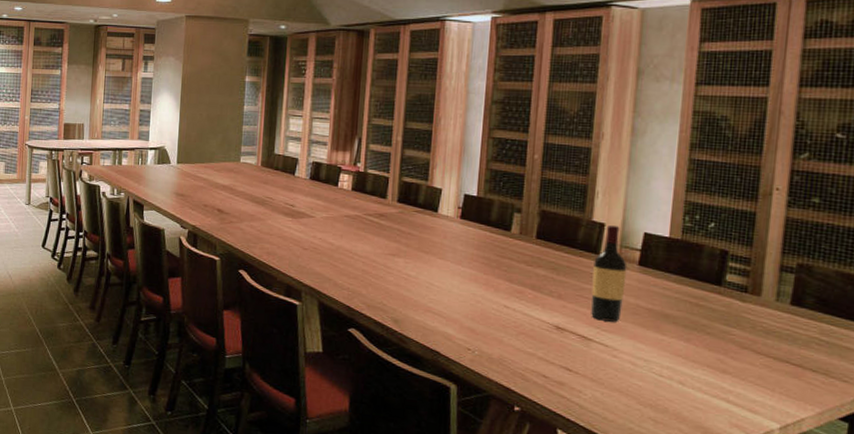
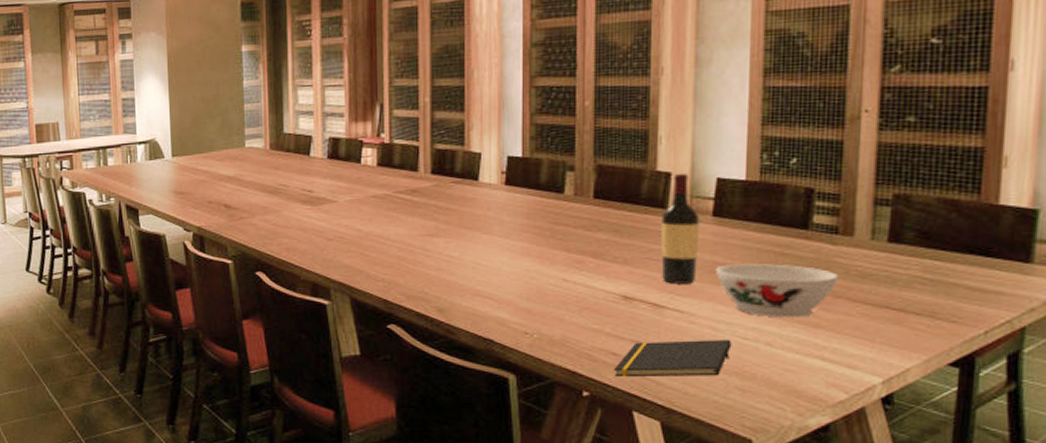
notepad: none [542,368,649,406] -> present [613,340,732,378]
bowl: none [637,309,746,363] -> present [715,264,839,318]

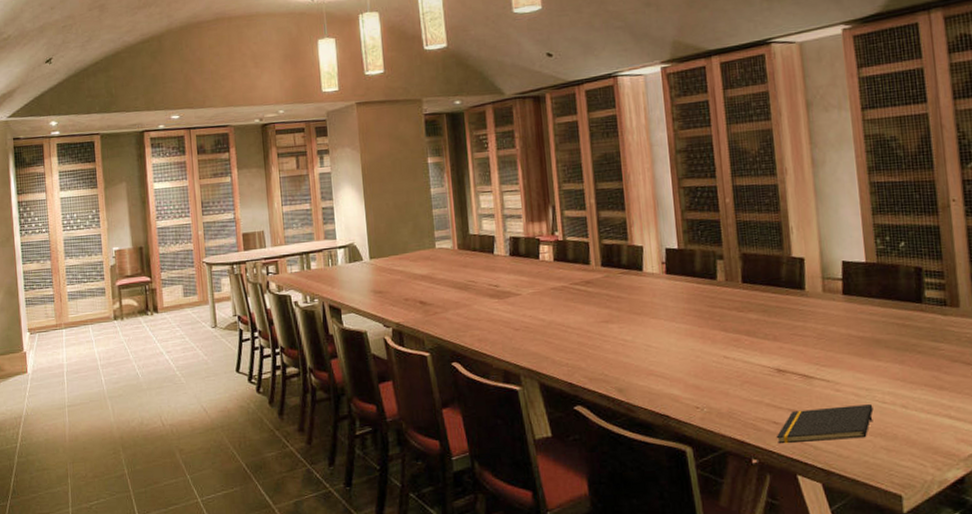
wine bottle: present [661,173,700,284] -> none [801,258,837,357]
bowl: present [715,264,839,318] -> none [850,334,953,382]

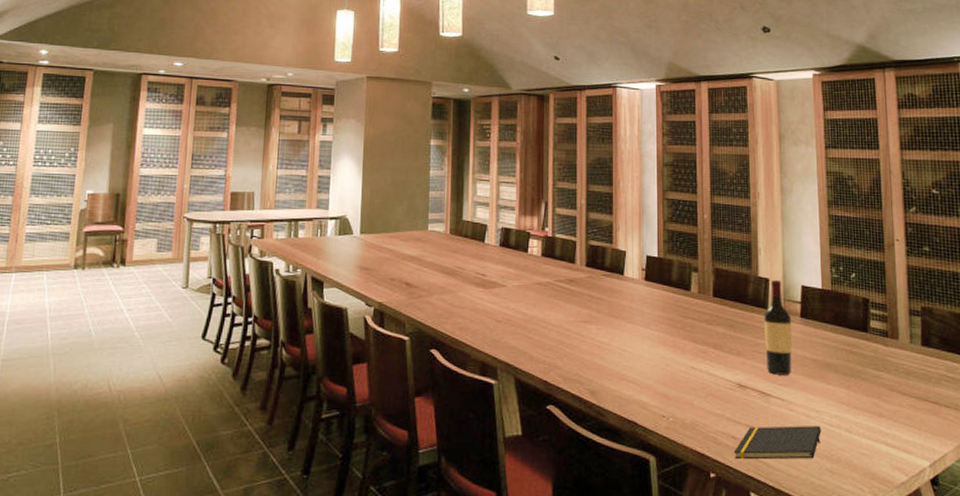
wine bottle: none [801,258,837,357] -> present [764,279,792,375]

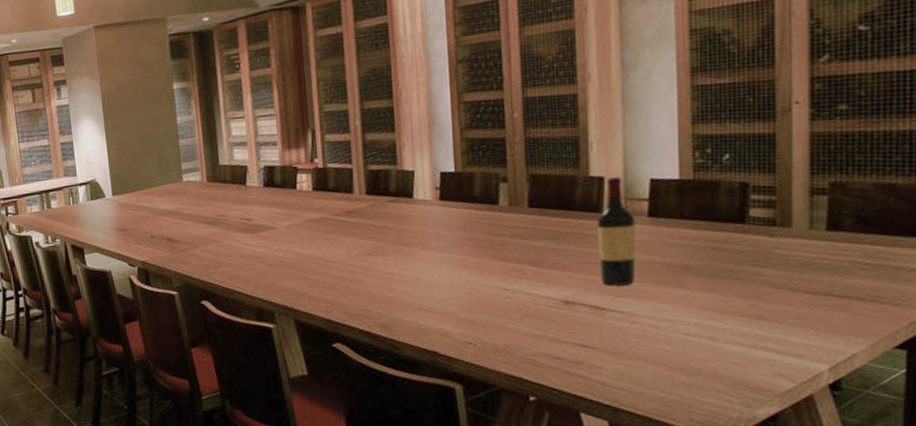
notepad: present [733,426,821,460] -> none [558,337,675,381]

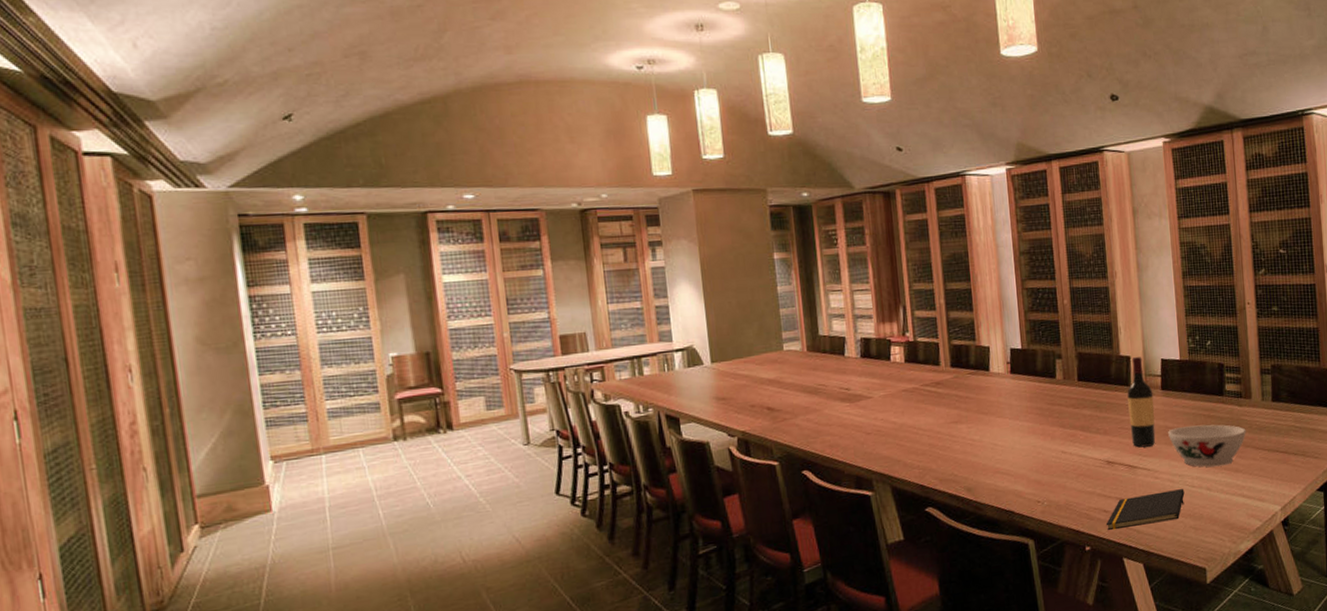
notepad: none [558,337,675,381] -> present [1106,489,1185,531]
bowl: none [653,259,779,312] -> present [1167,424,1246,467]

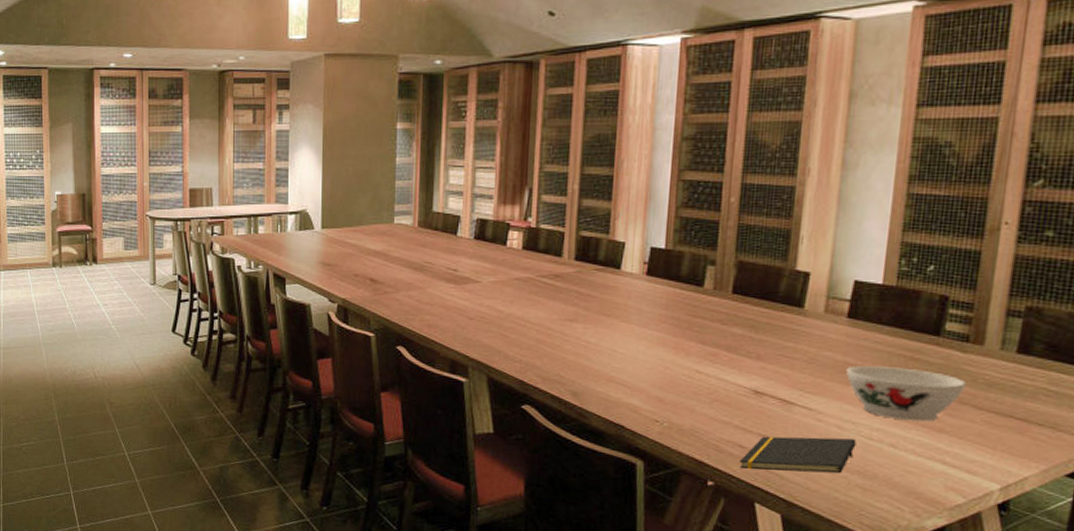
wine bottle: present [1127,356,1156,448] -> none [793,273,835,383]

